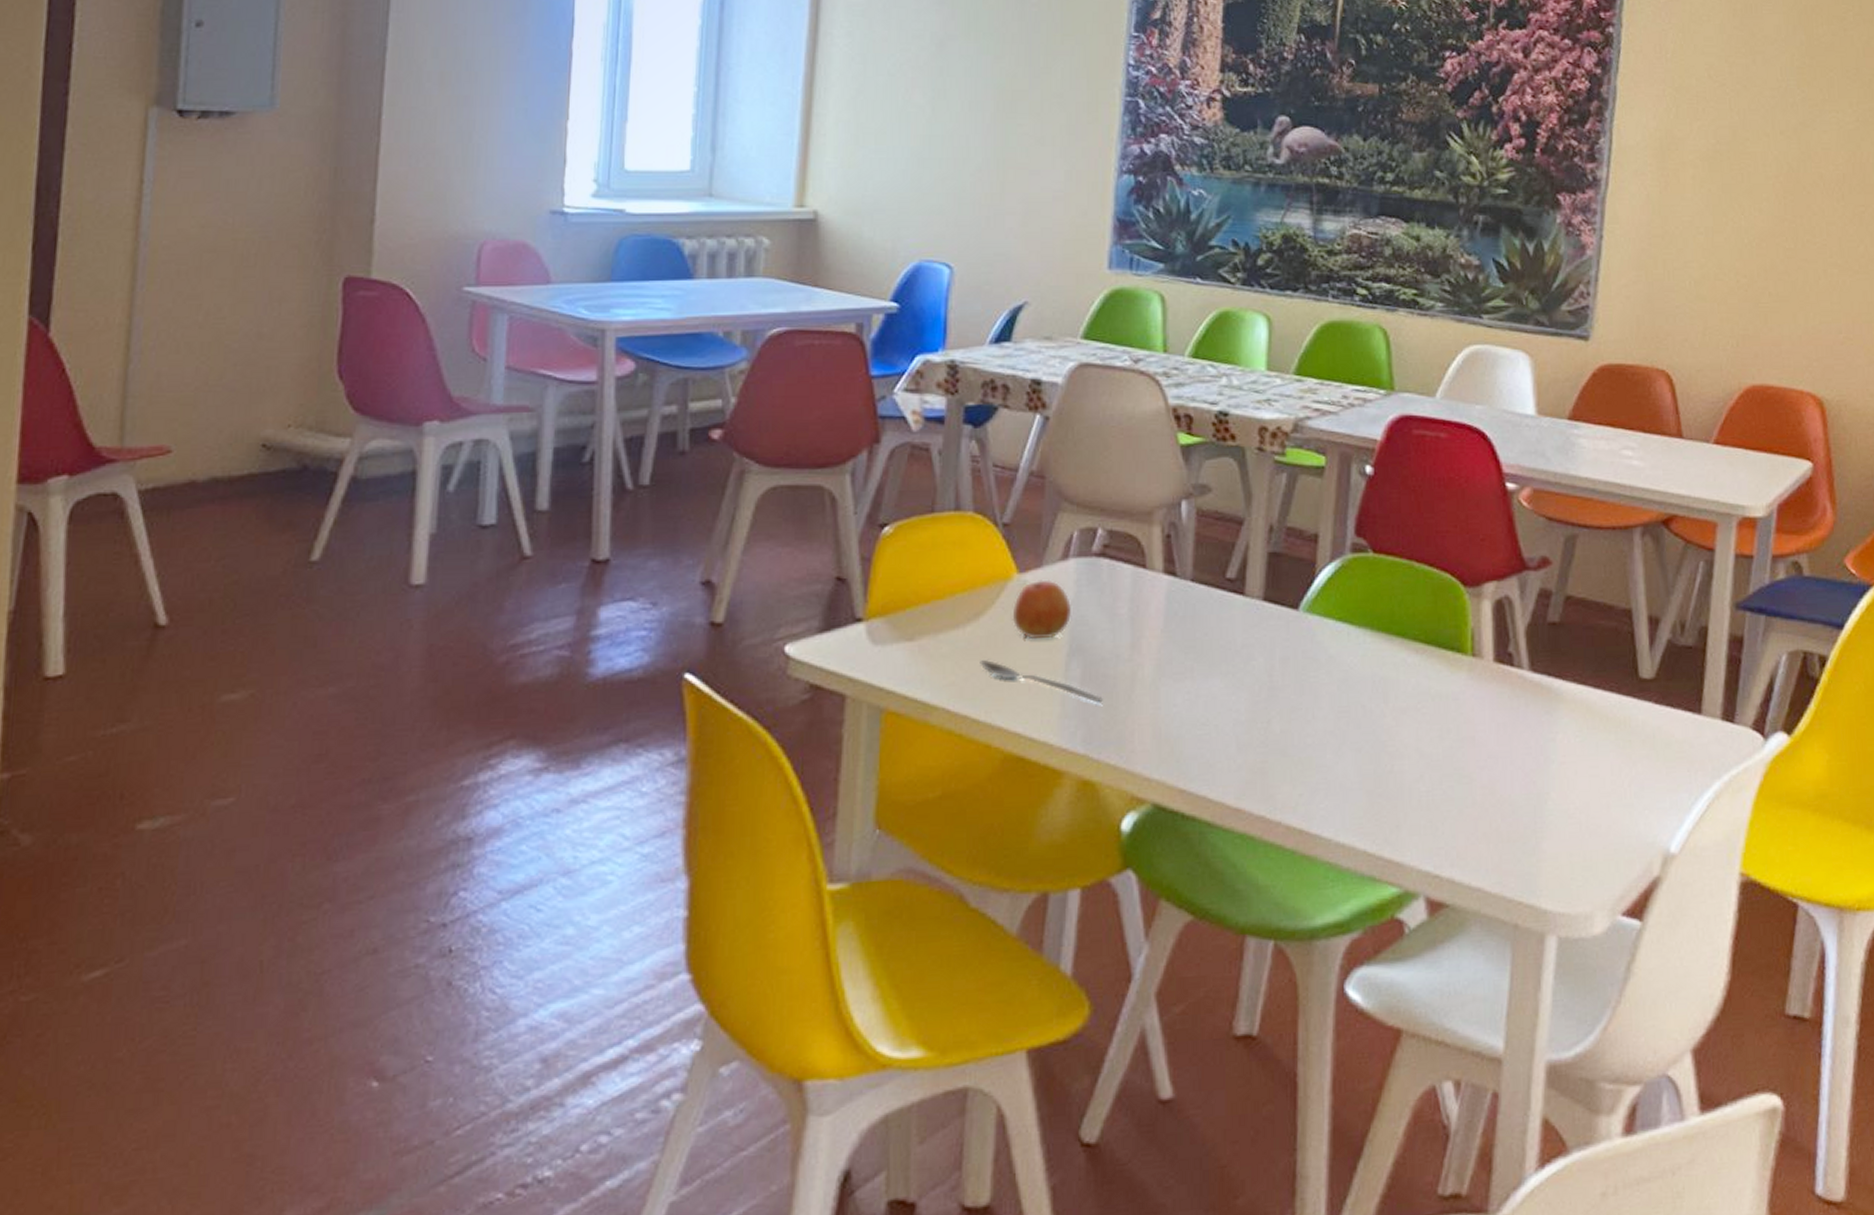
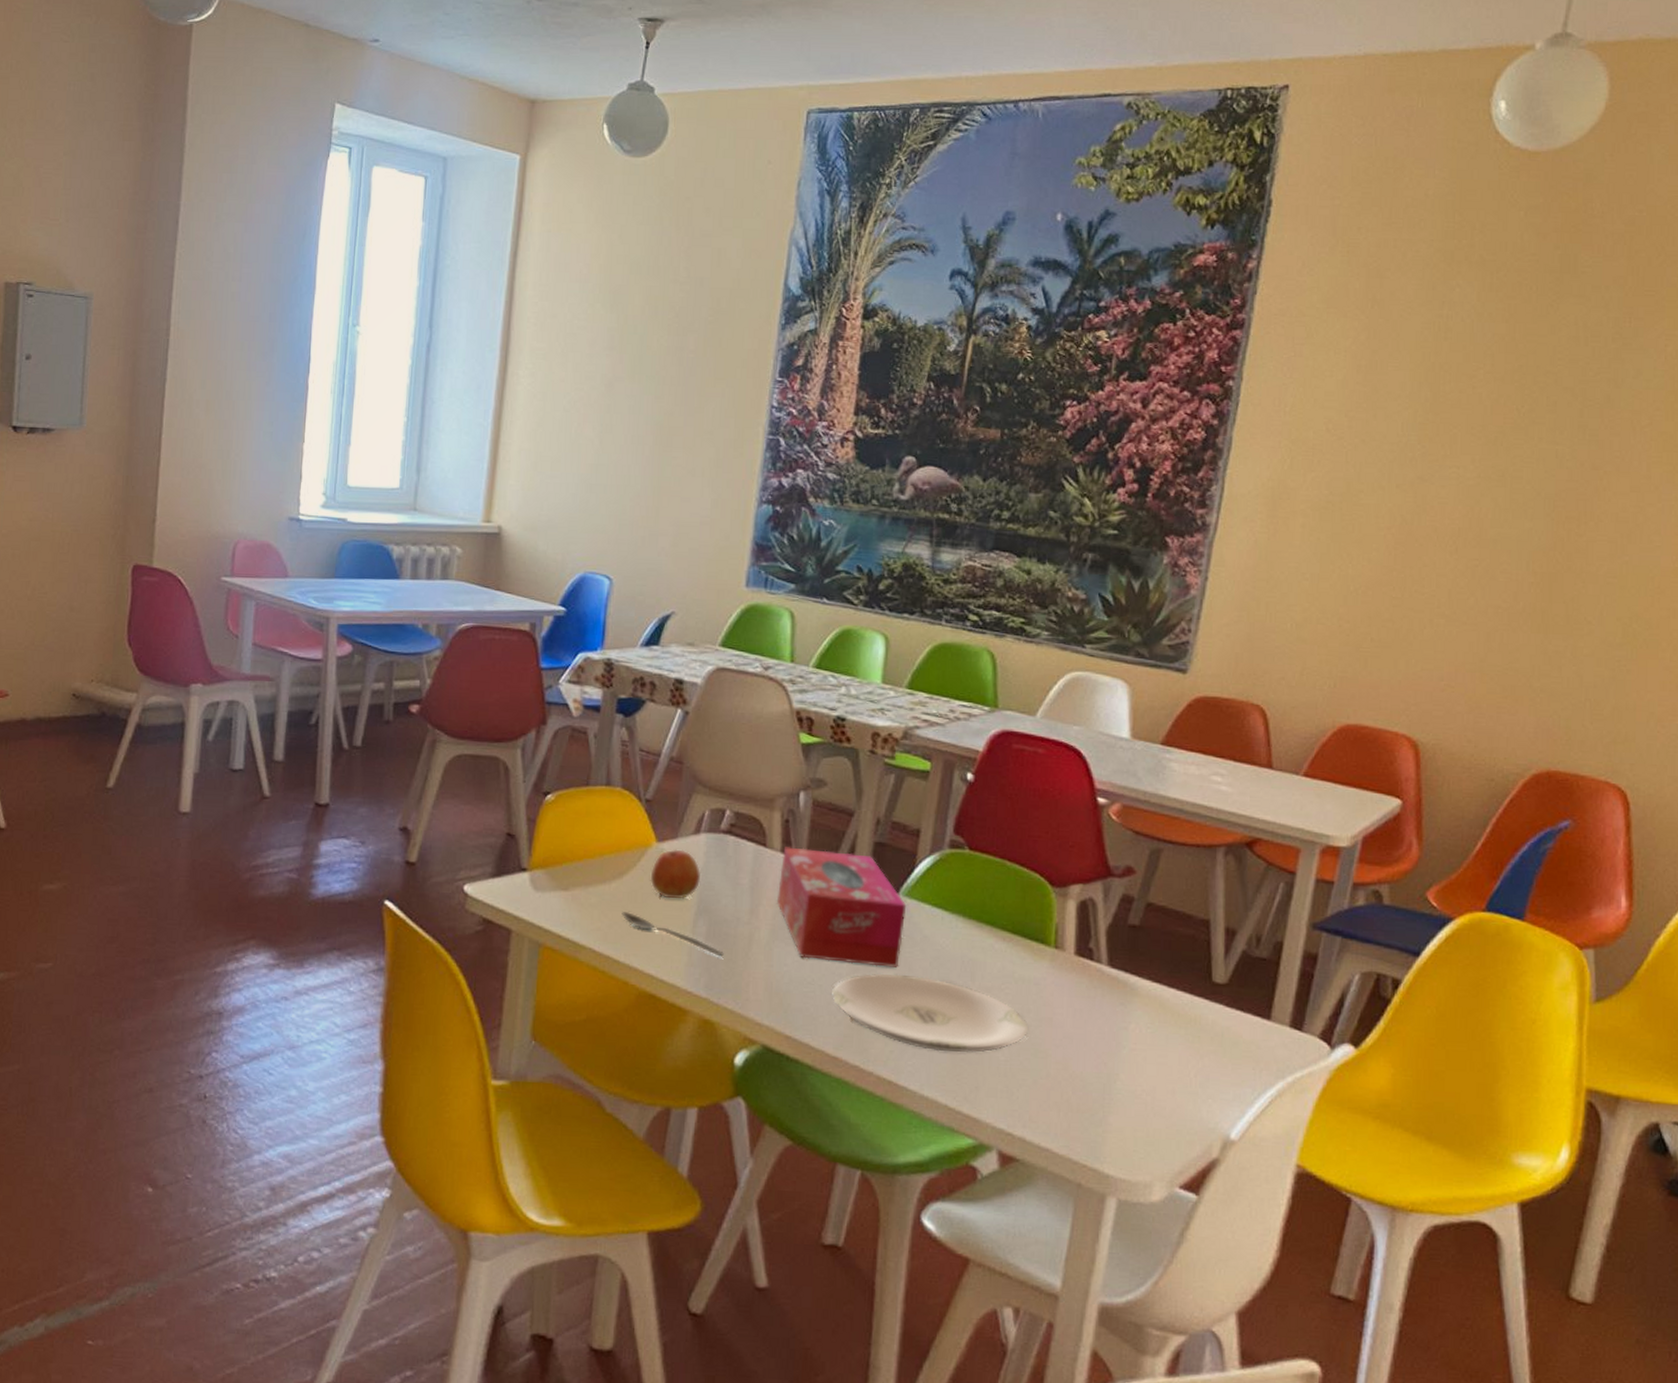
tissue box: none [1162,566,1308,697] -> present [777,847,907,967]
plate: none [1230,703,1450,789] -> present [832,974,1029,1052]

